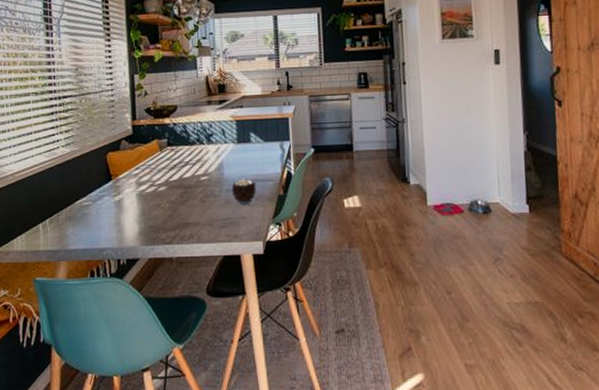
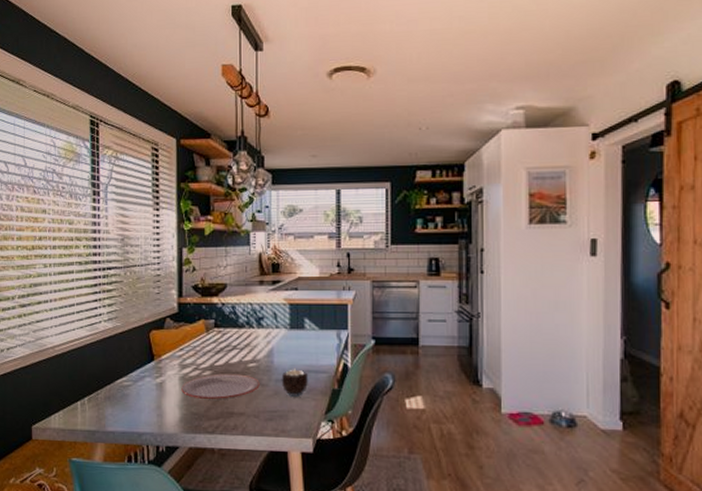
plate: none [139,187,212,214] -> present [181,374,260,401]

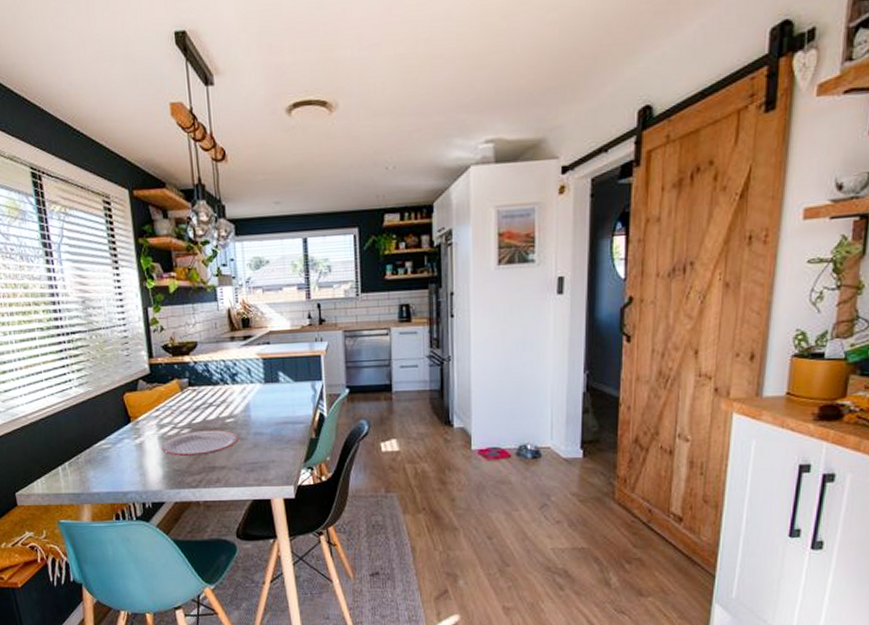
candle: present [281,369,308,397] -> none [259,421,286,448]

